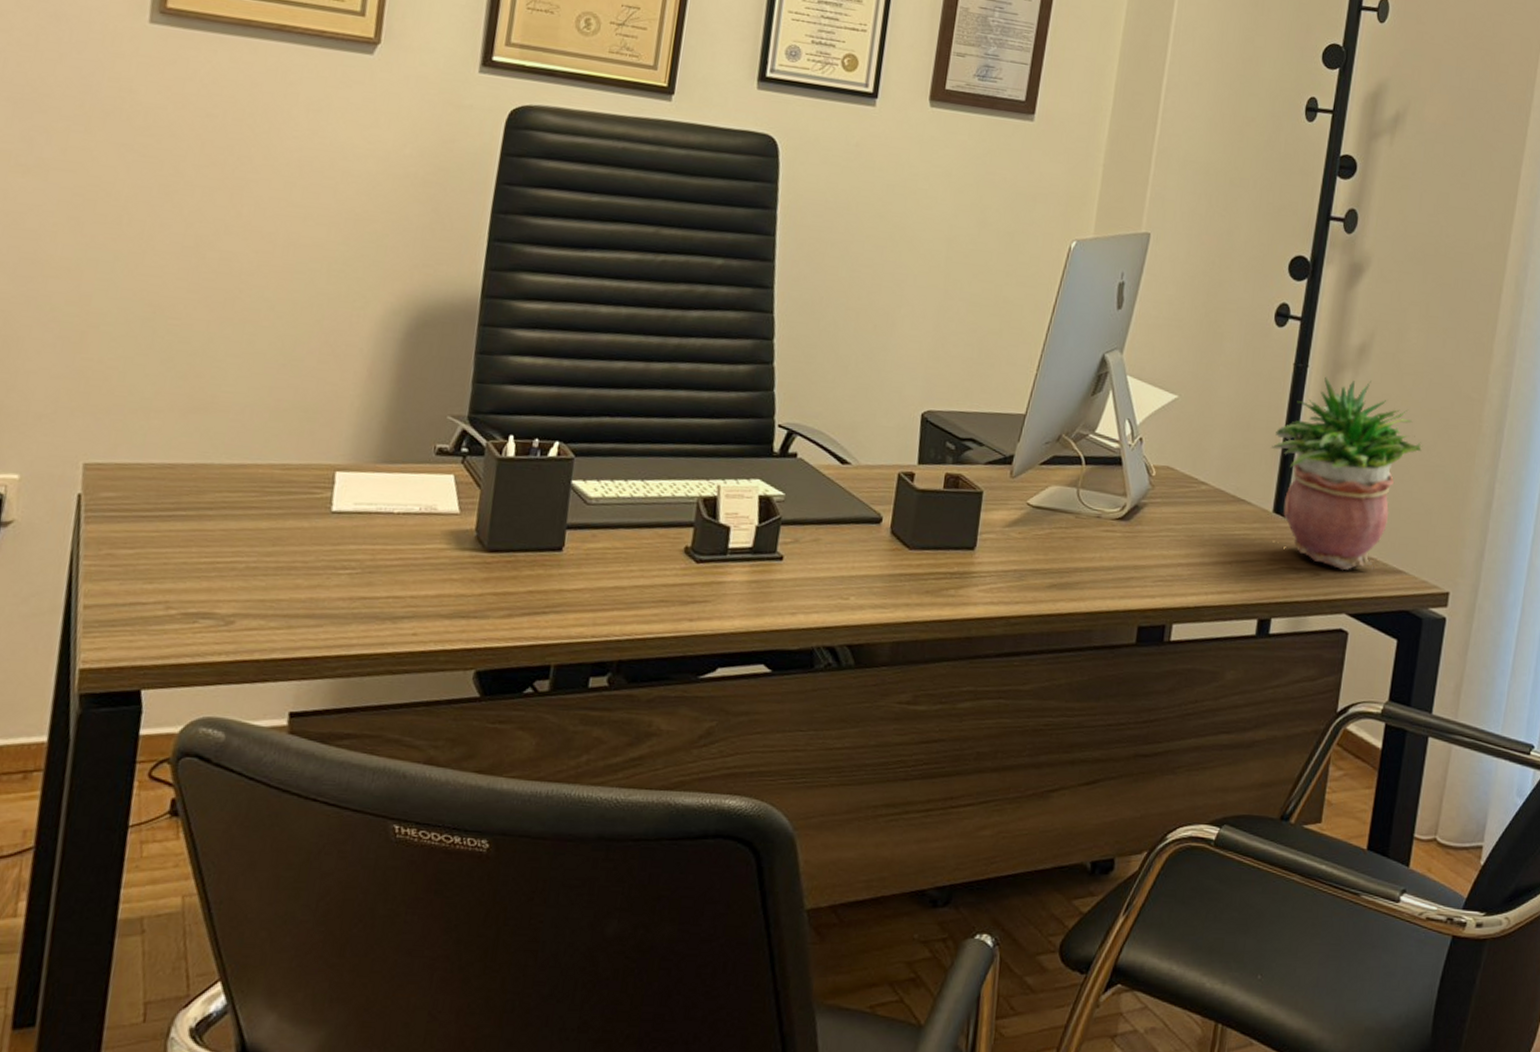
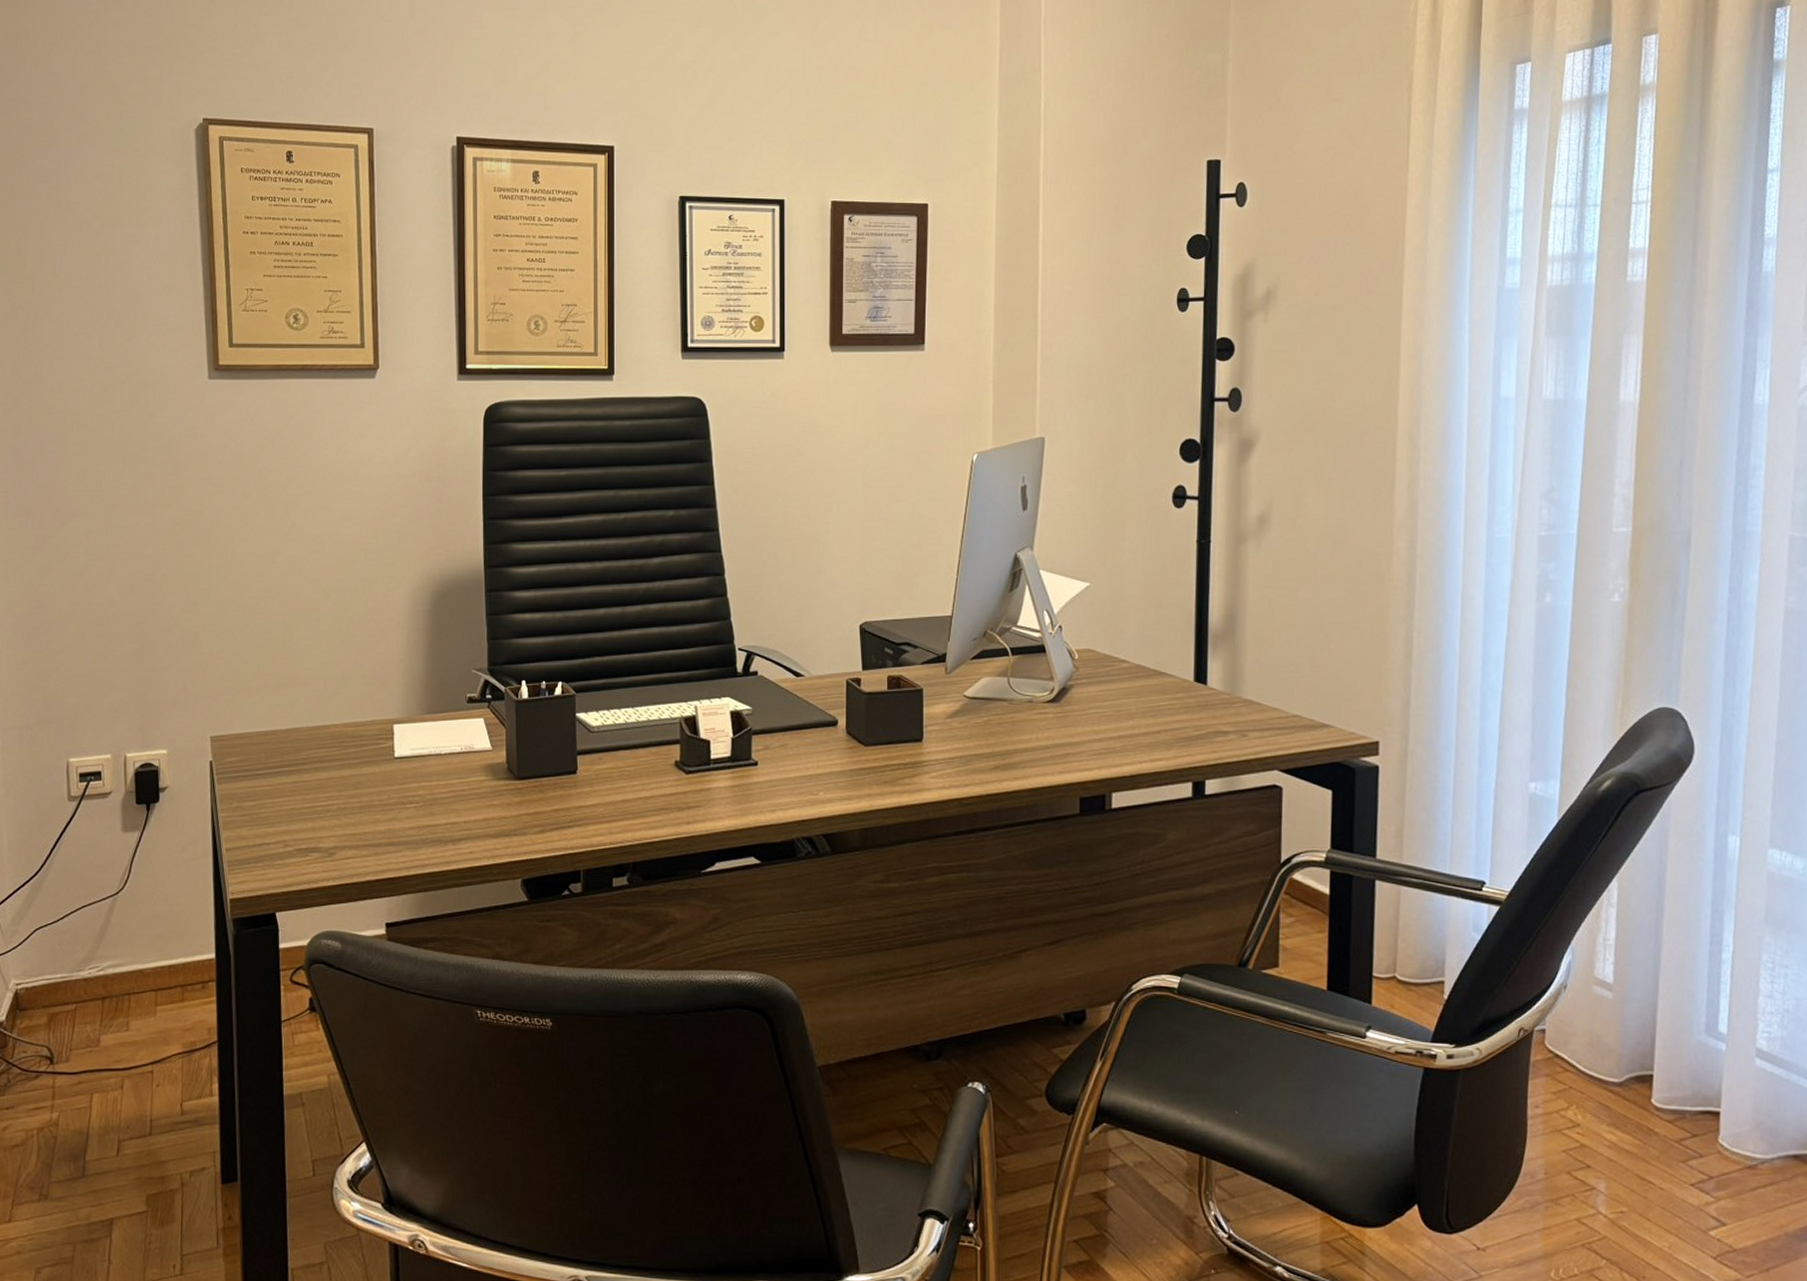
potted plant: present [1270,376,1423,571] -> none [1184,547,1335,730]

